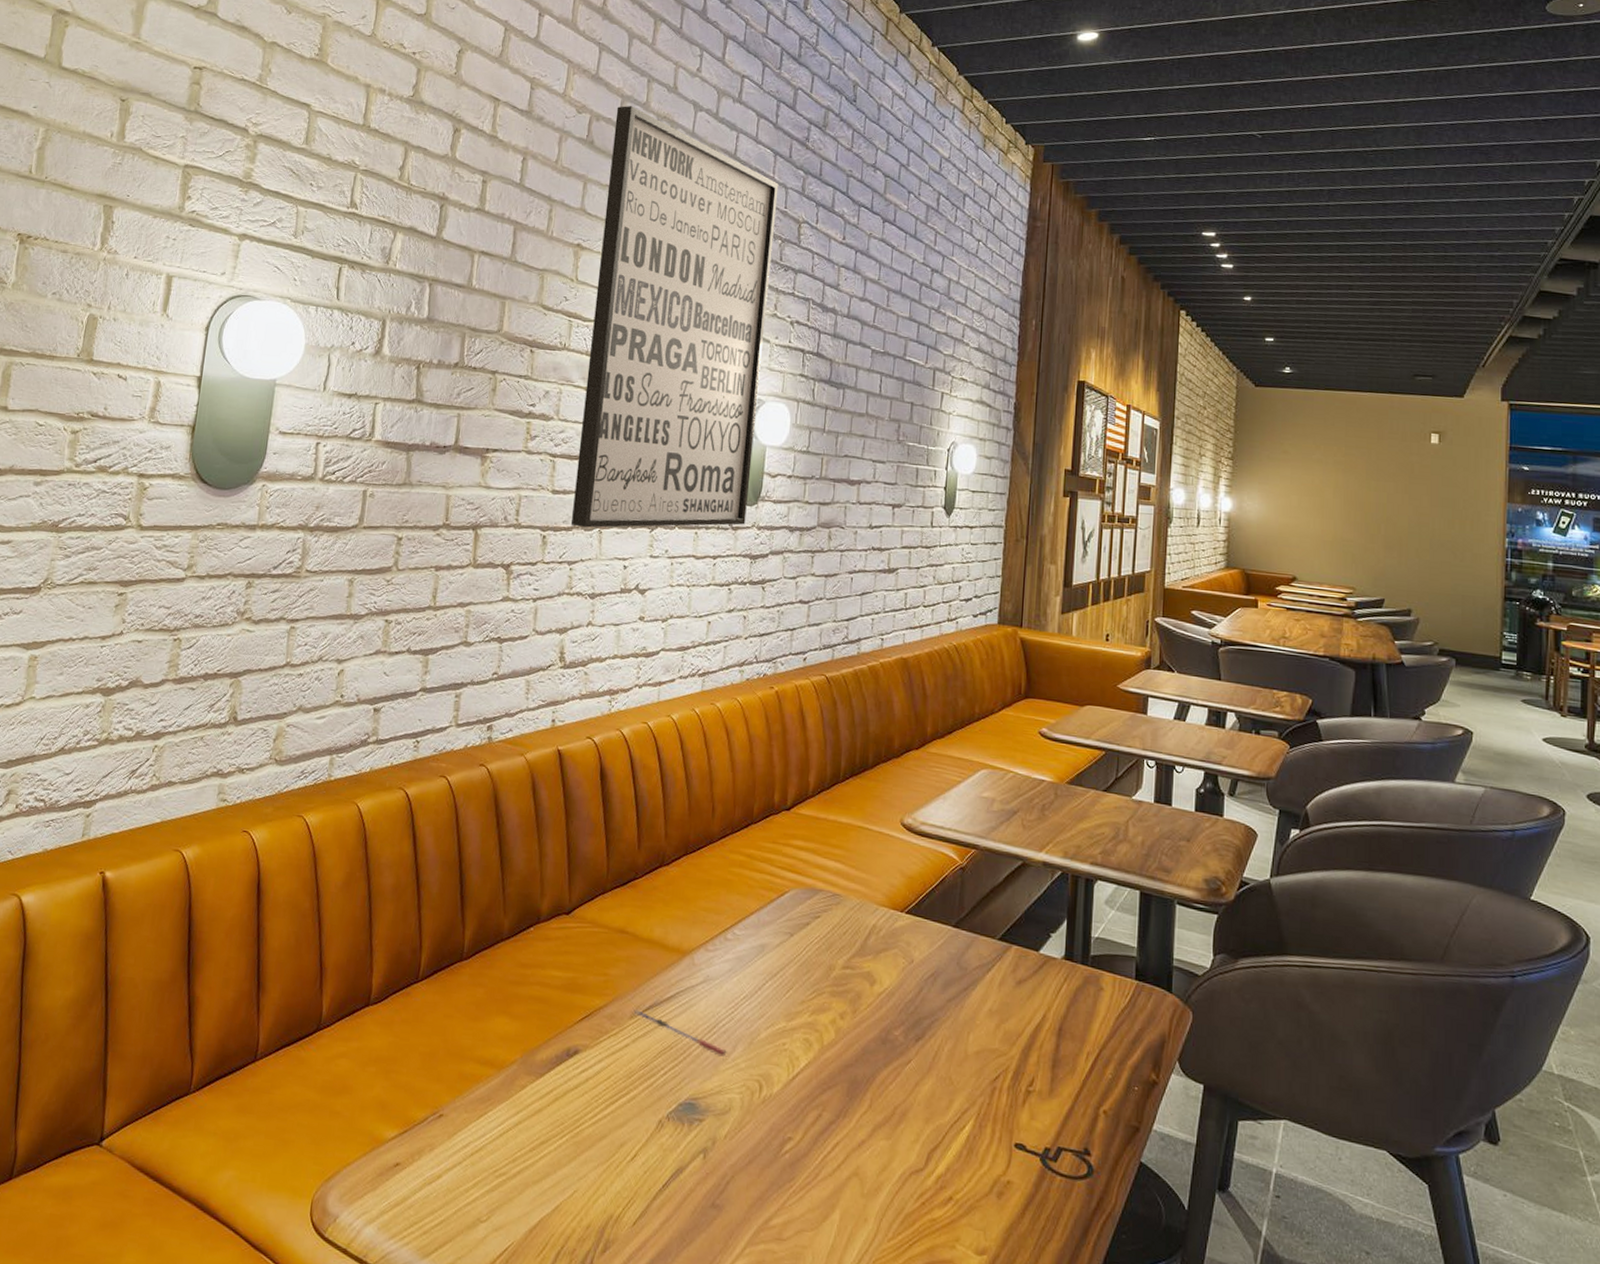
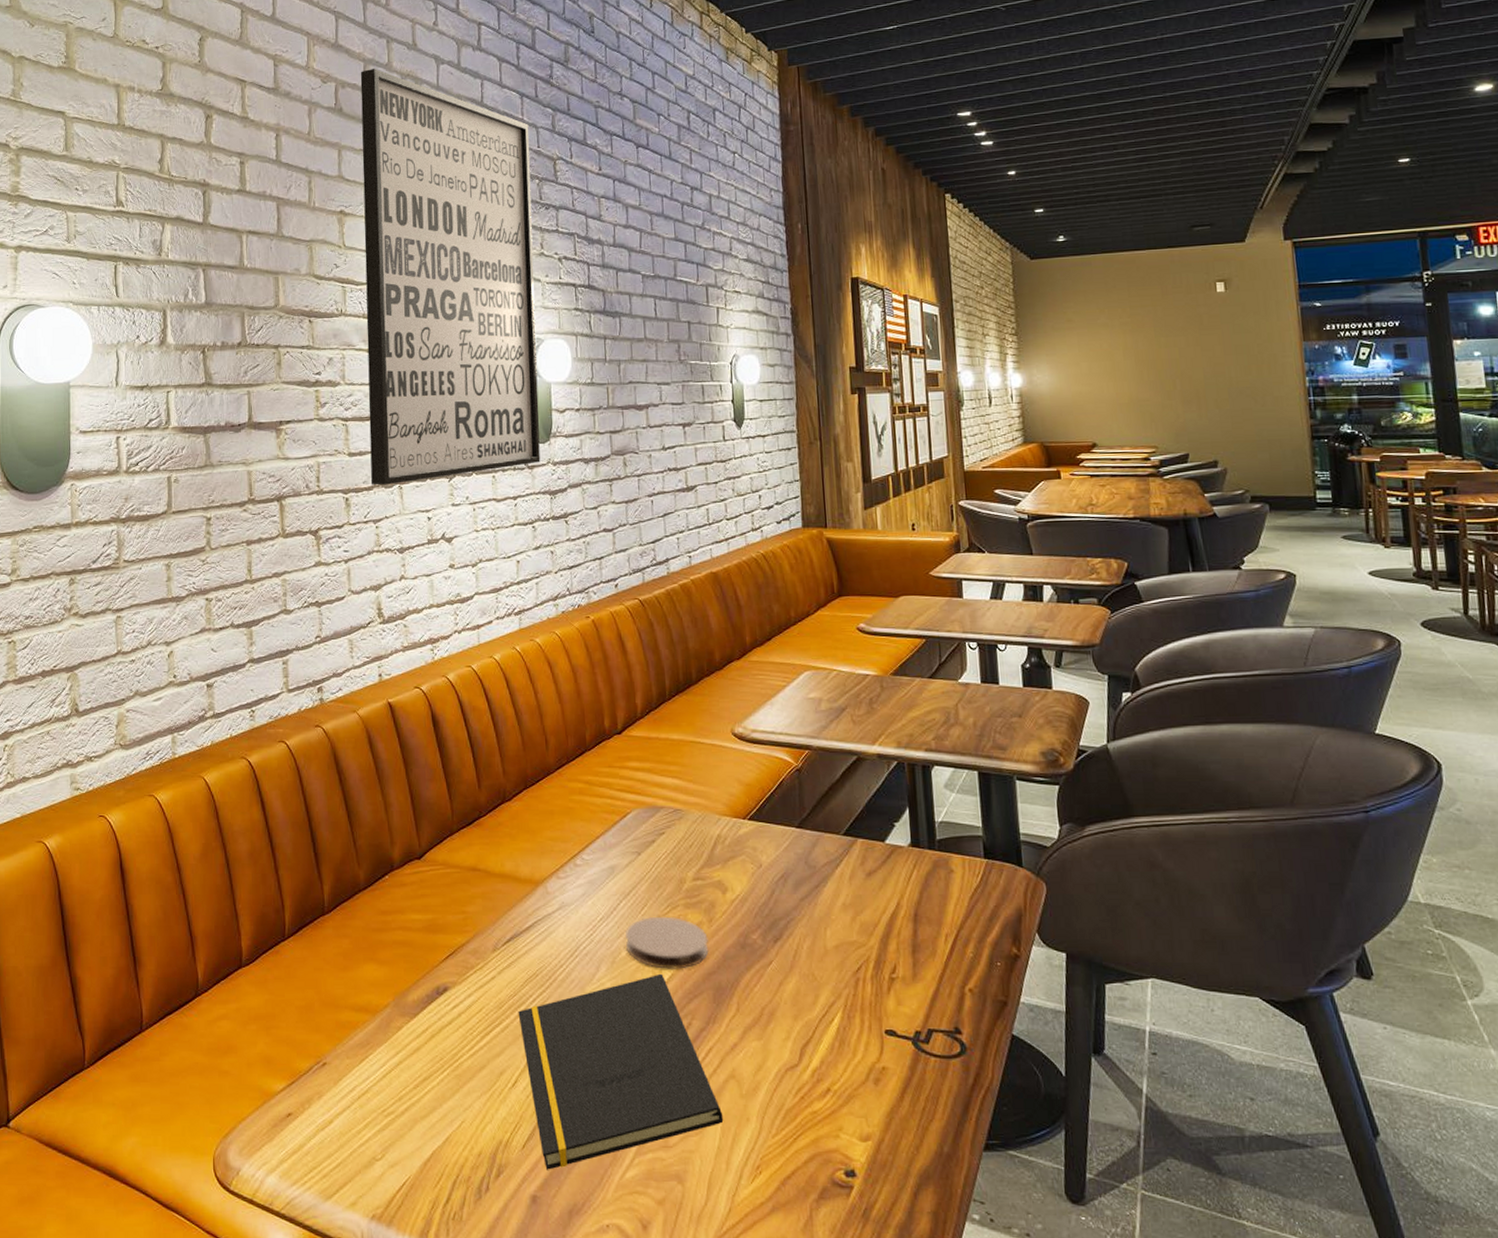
pen: present [634,1010,727,1057] -> none [497,943,591,978]
notepad: none [647,1060,842,1251] -> present [518,973,724,1170]
coaster: none [766,1001,850,1058] -> present [626,916,709,969]

